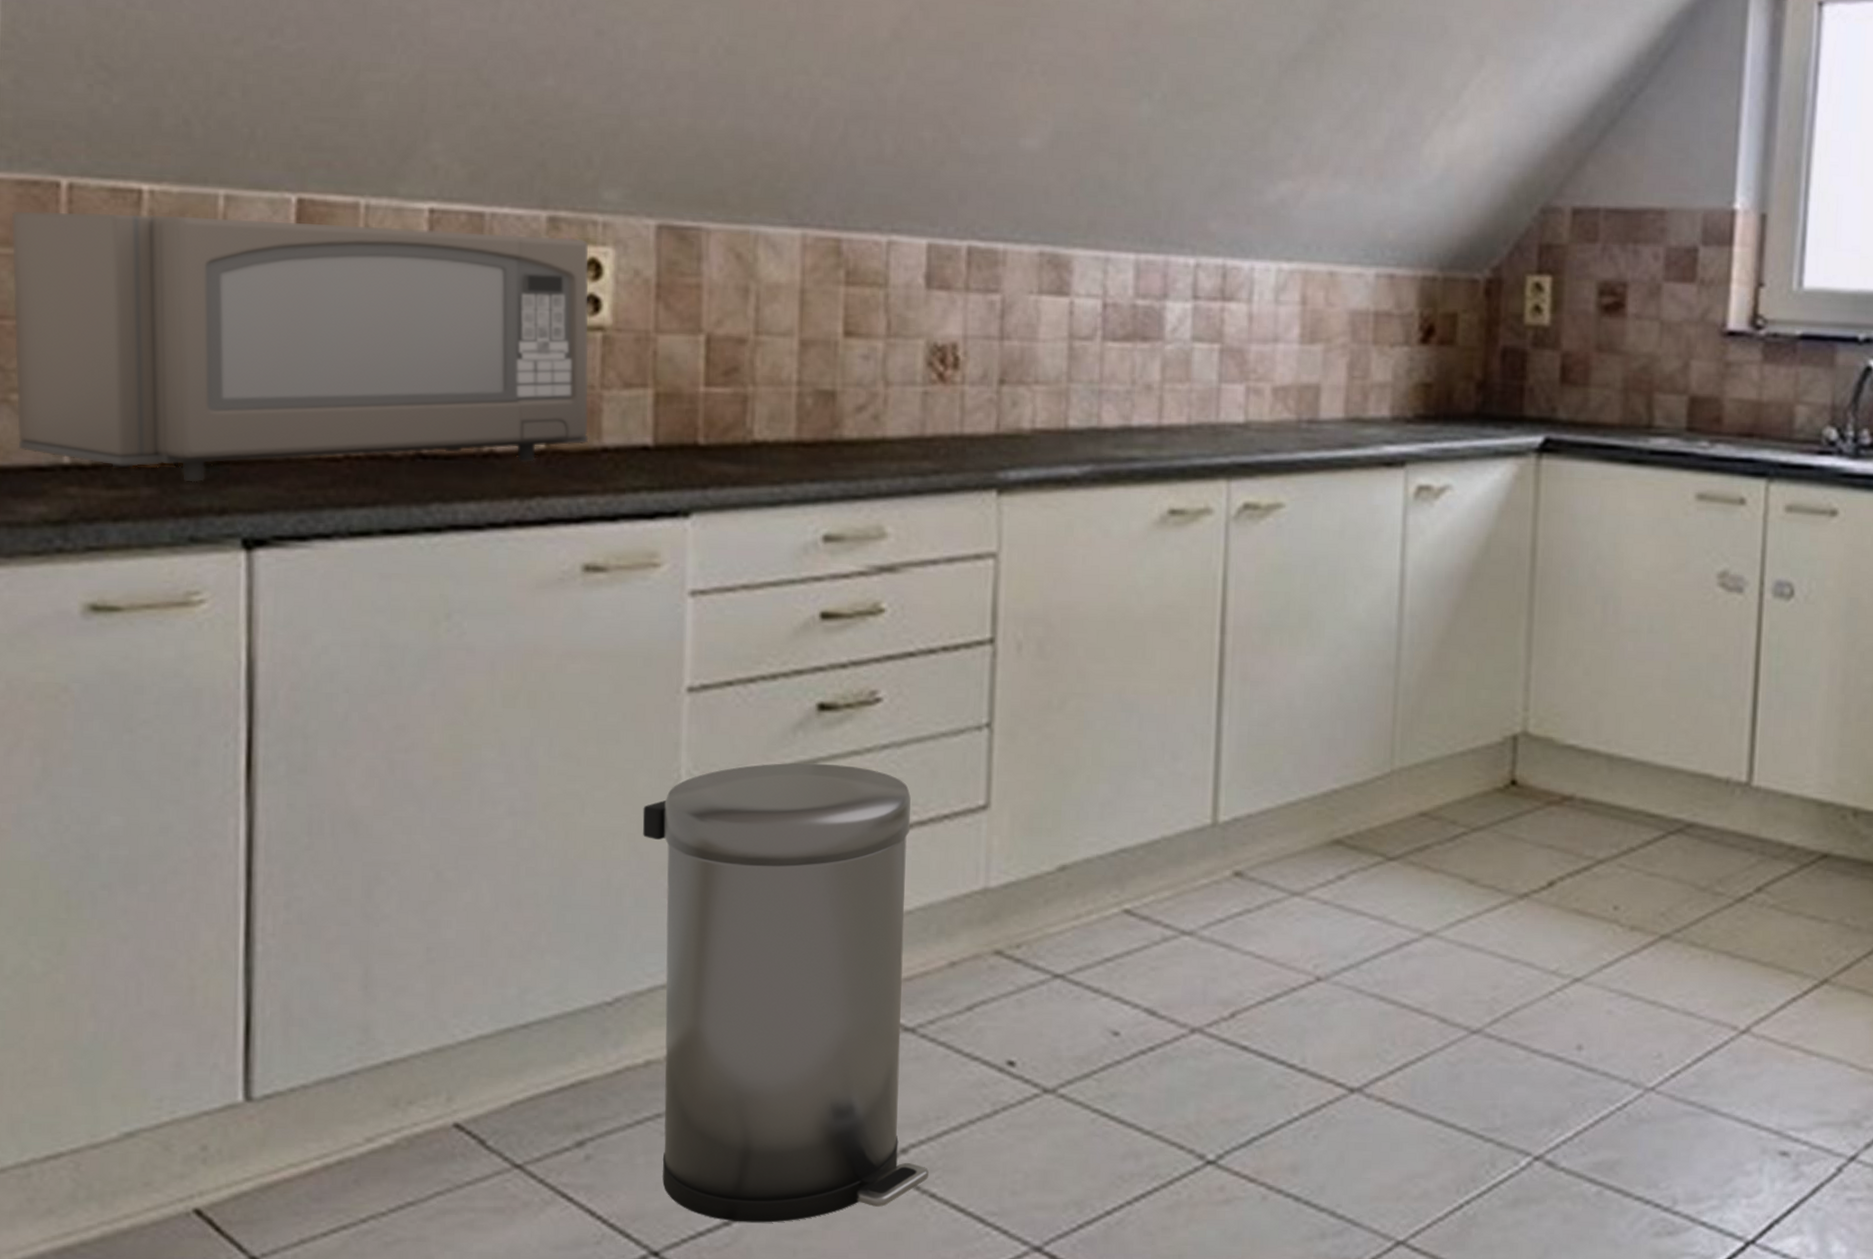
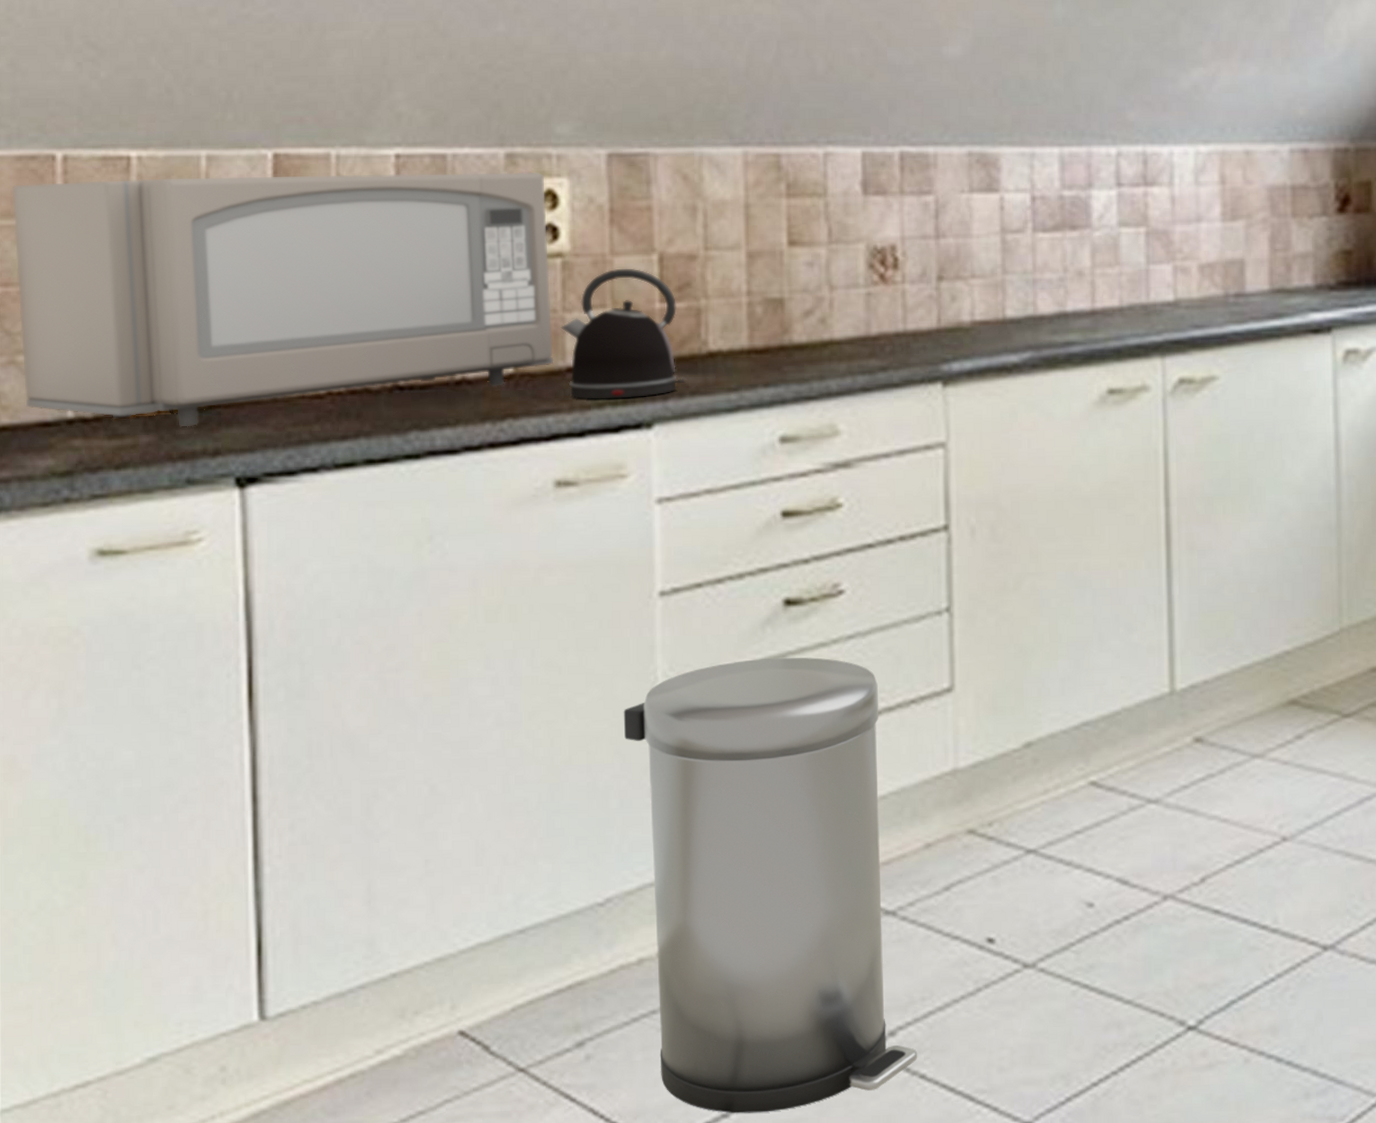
kettle: none [597,347,727,485] -> present [560,268,685,400]

